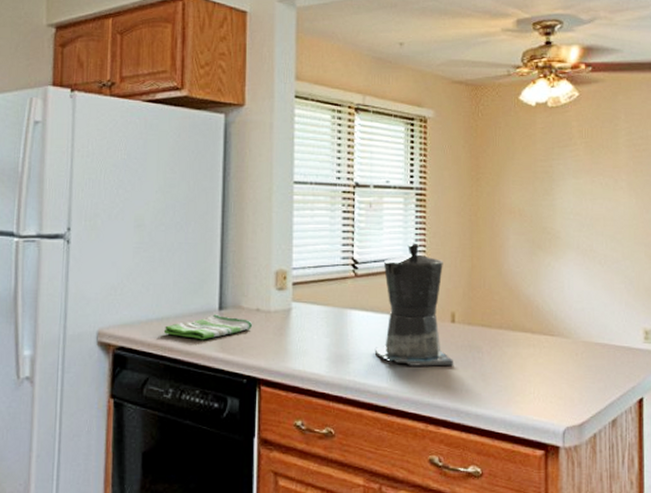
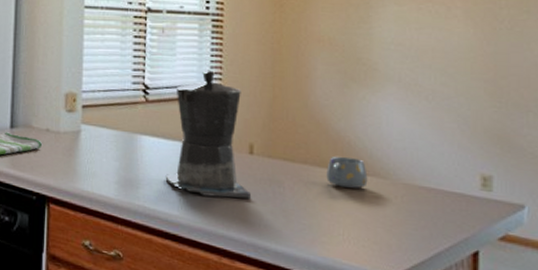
mug: none [519,319,554,350] -> present [326,156,368,189]

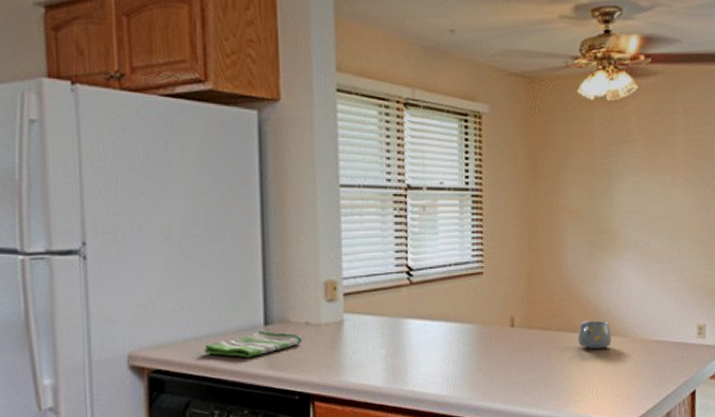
coffee maker: present [165,70,252,199] -> none [433,247,514,373]

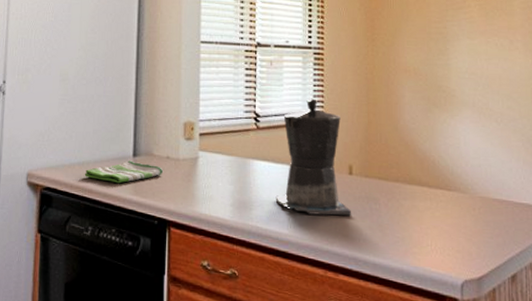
coffee maker: none [433,247,514,373] -> present [275,98,352,216]
mug: present [578,320,612,350] -> none [415,174,450,203]

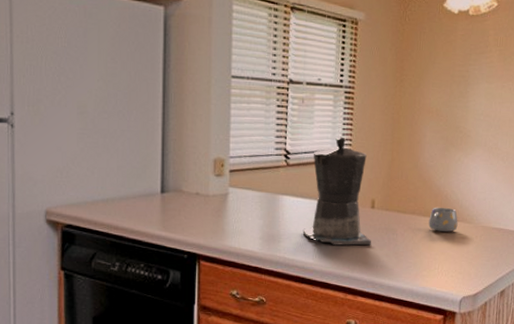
dish towel: present [84,160,164,184] -> none [109,197,193,220]
mug: none [415,174,450,203] -> present [428,207,458,233]

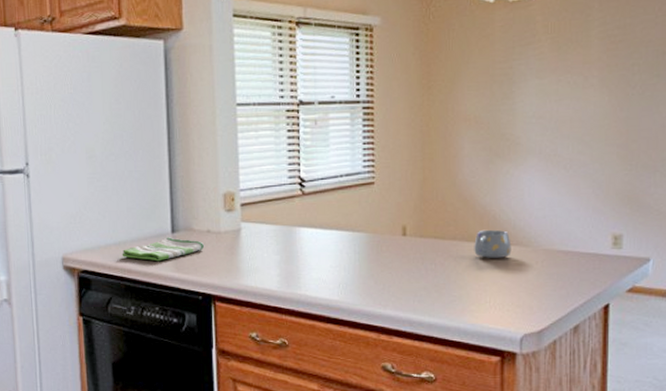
dish towel: none [109,197,193,220] -> present [122,237,205,262]
coffee maker: present [302,136,372,246] -> none [324,158,406,279]

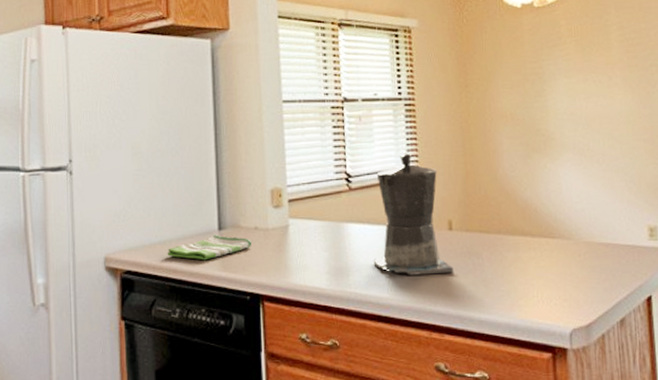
coffee maker: none [324,158,406,279] -> present [373,153,455,275]
mug: present [474,229,512,259] -> none [518,223,555,253]

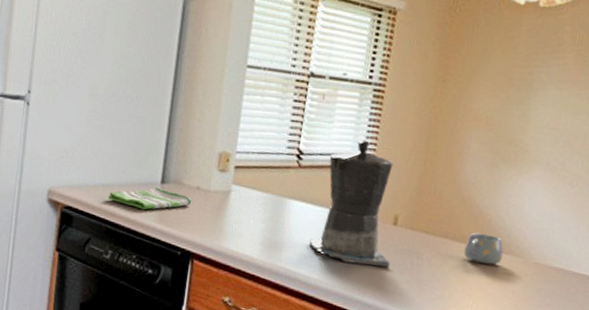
mug: none [518,223,555,253] -> present [463,233,504,265]

